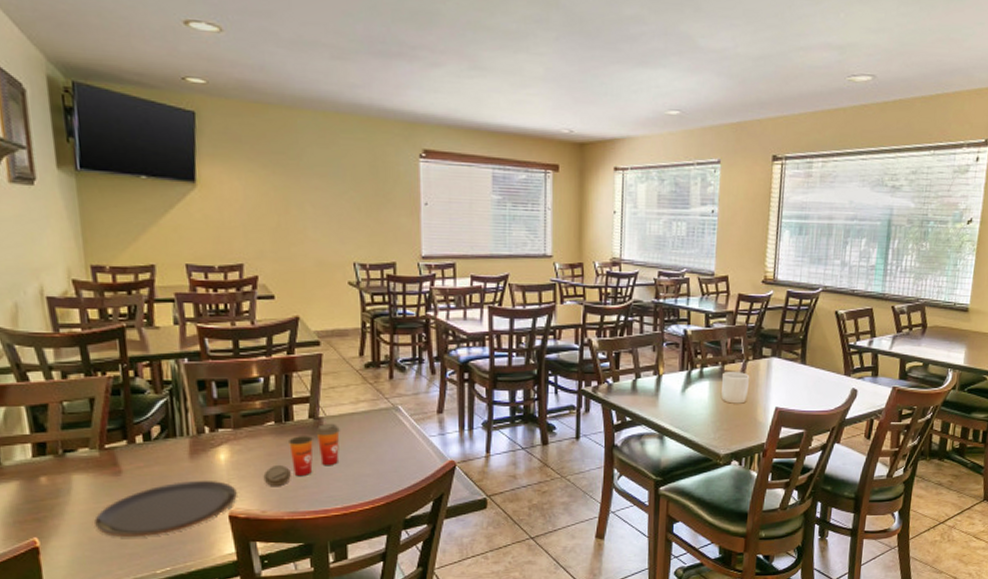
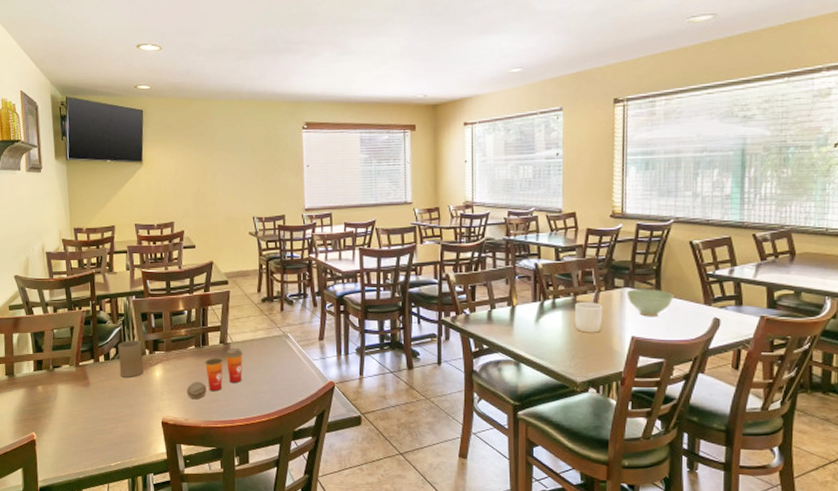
plate: present [94,481,237,537] -> none [71,393,168,435]
cup: none [163,414,202,462] -> present [118,339,144,377]
bowl: none [773,359,817,388] -> present [626,289,674,317]

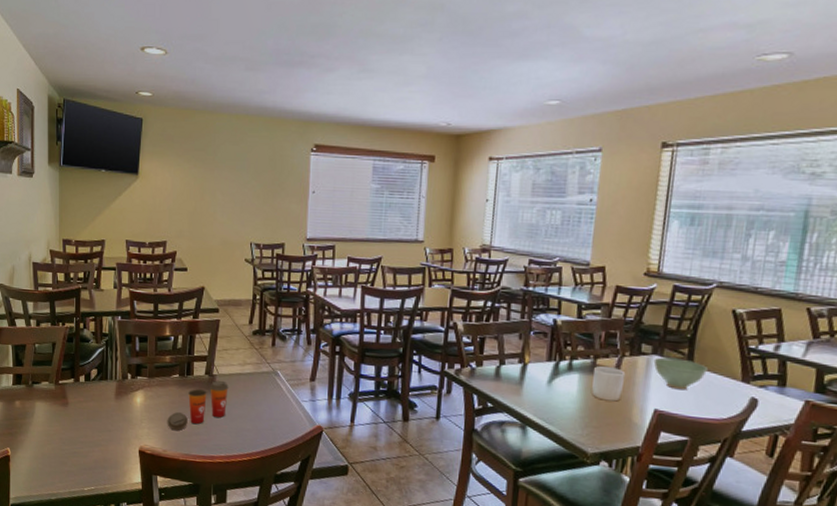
cup: present [118,339,144,377] -> none [99,362,124,401]

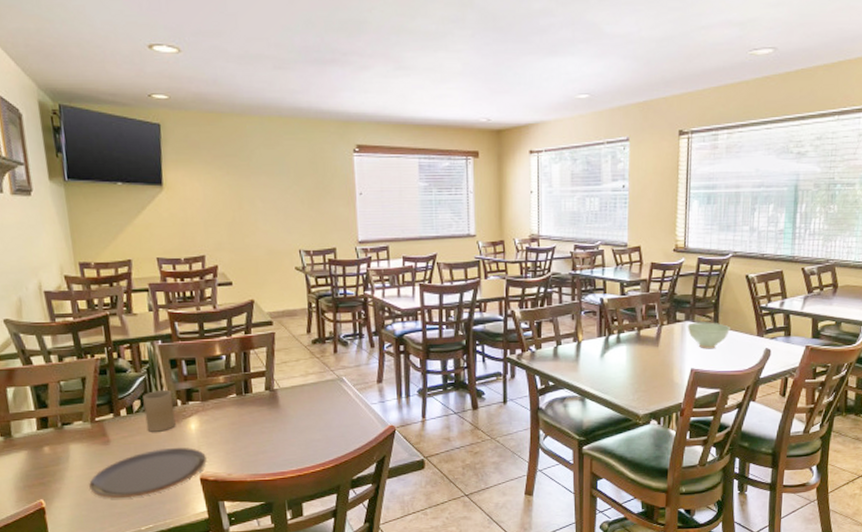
plate: none [47,417,146,459] -> present [89,448,207,498]
cup: none [99,362,124,401] -> present [143,389,176,432]
beverage cup: present [167,380,229,430] -> none [228,394,293,451]
mug: present [592,365,626,402] -> none [638,335,665,367]

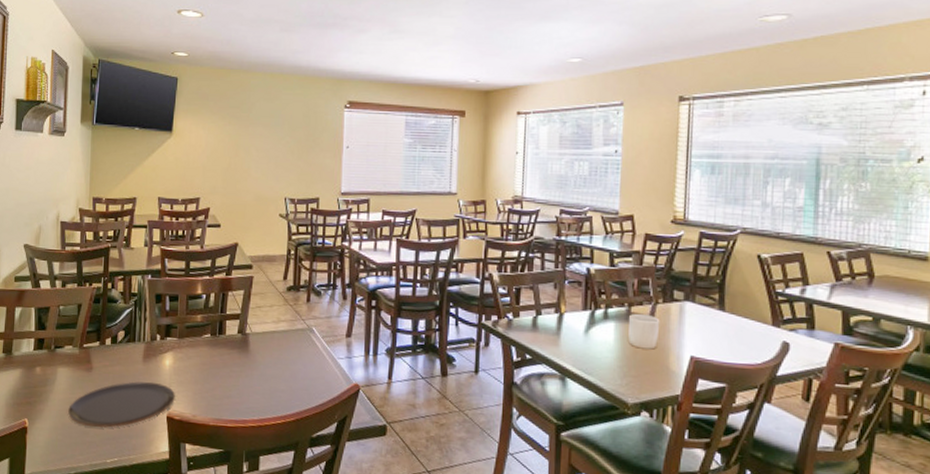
cup: present [143,389,176,432] -> none [126,322,154,365]
mug: none [638,335,665,367] -> present [628,313,660,350]
bowl: present [687,322,730,349] -> none [686,303,739,336]

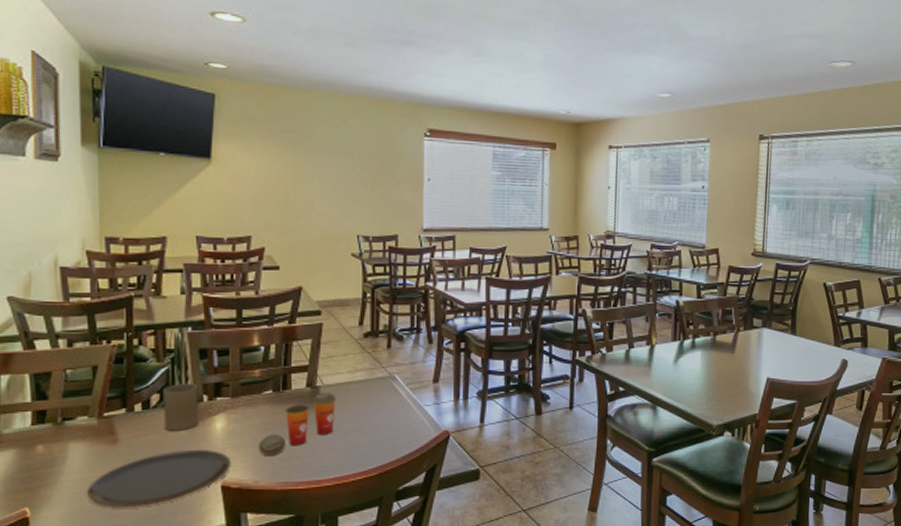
cup: none [126,322,154,365] -> present [163,382,199,431]
beverage cup: none [197,339,262,393] -> present [258,392,336,455]
mug: present [628,313,660,350] -> none [713,341,742,374]

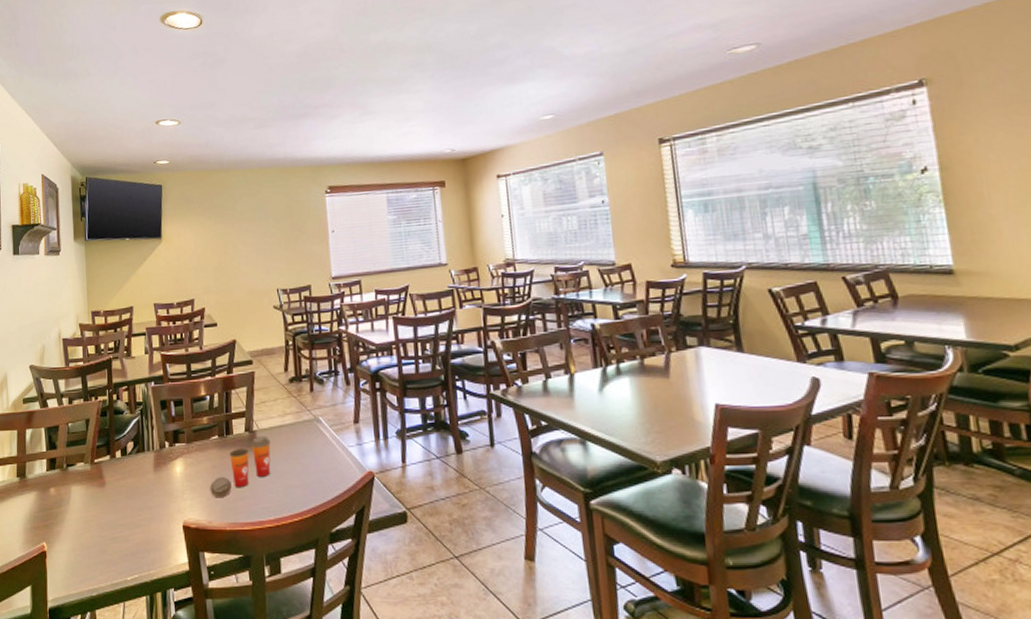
plate: present [87,450,231,507] -> none [85,492,189,543]
cup: present [163,382,199,431] -> none [136,431,163,475]

